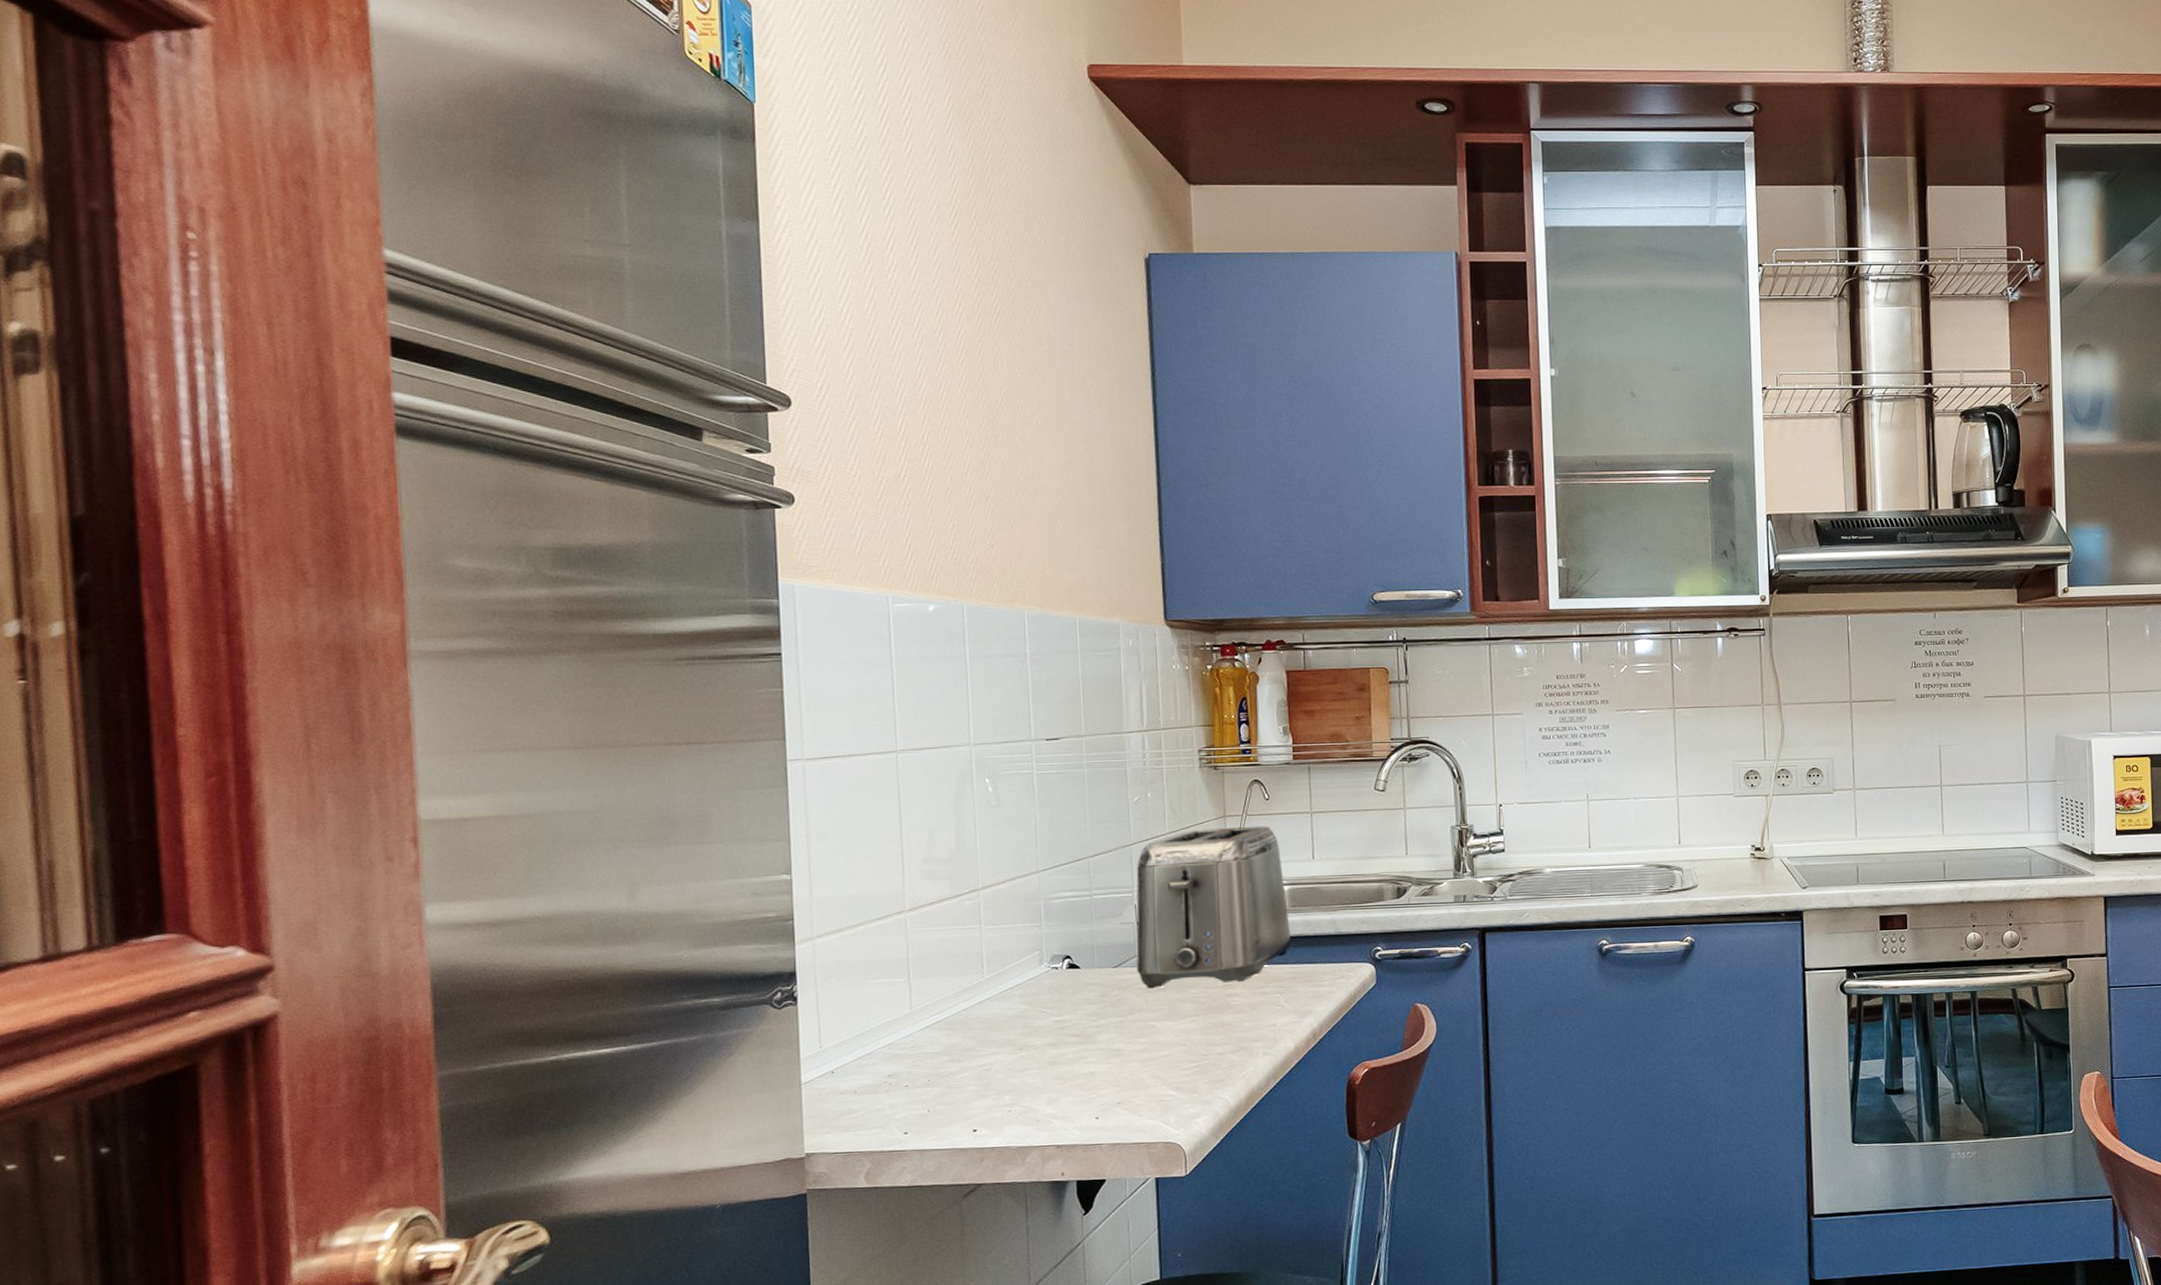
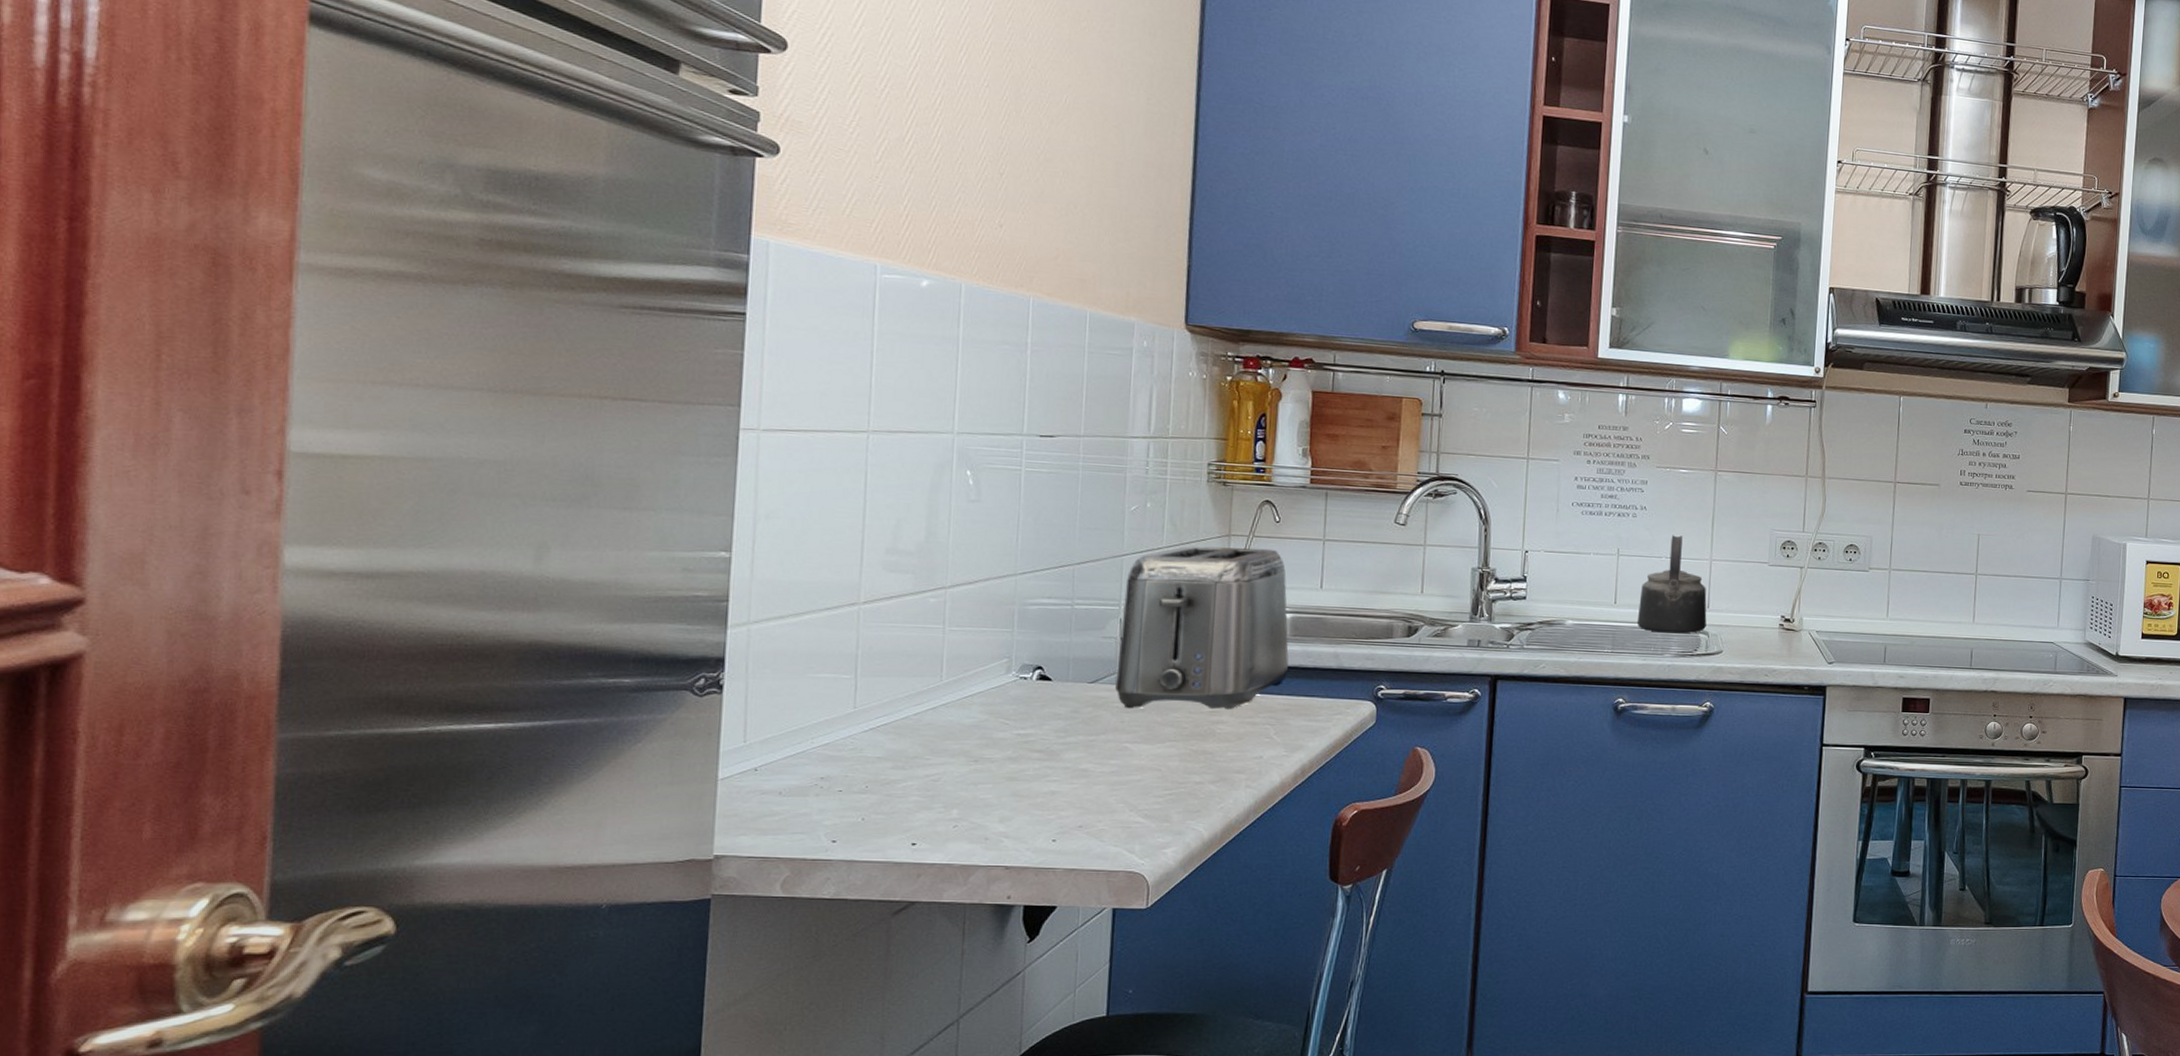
kettle: none [1612,775,1679,873] -> present [1636,535,1707,634]

